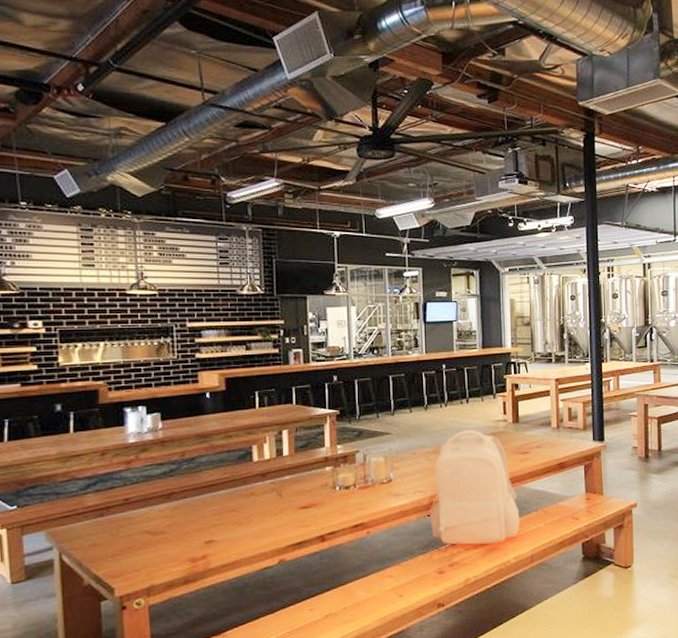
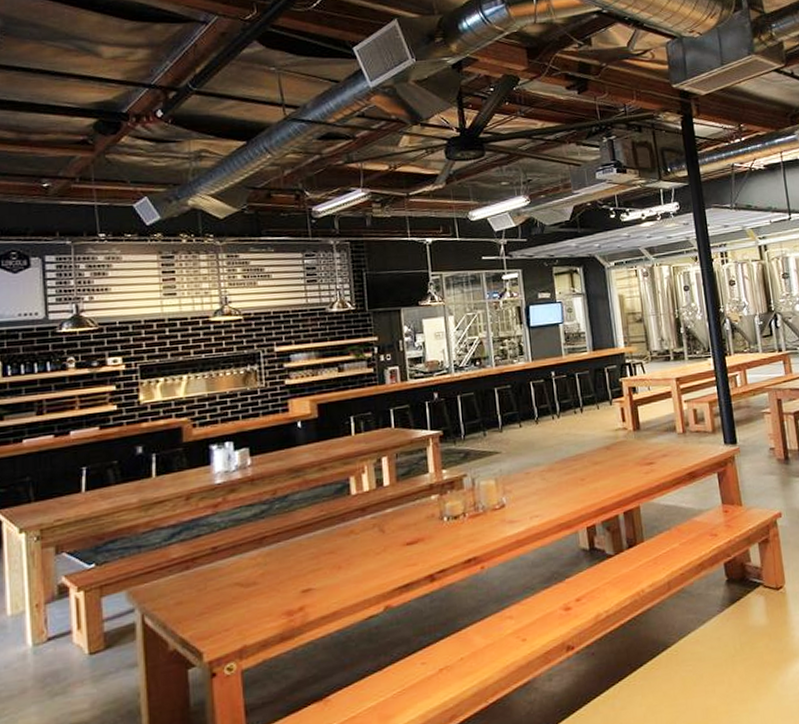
backpack: present [430,429,520,545] -> none [549,441,652,575]

